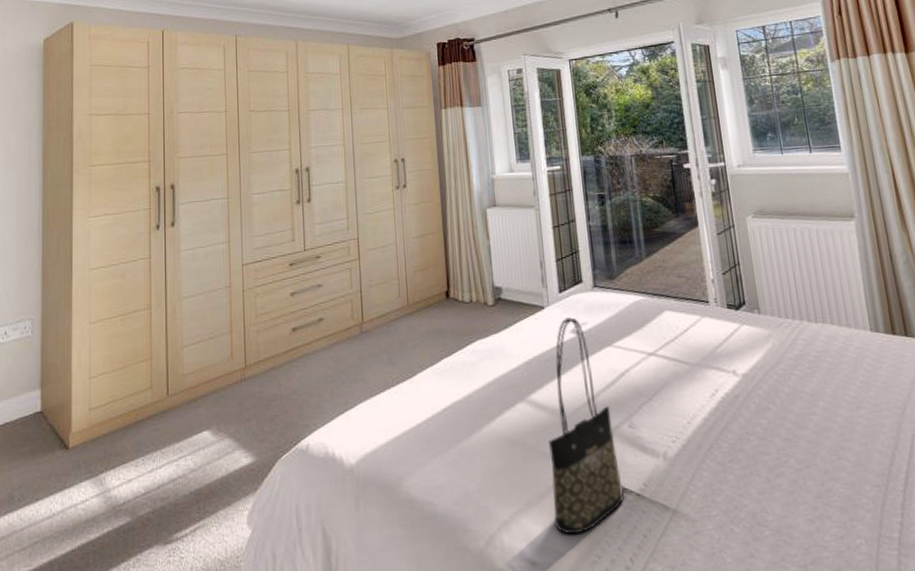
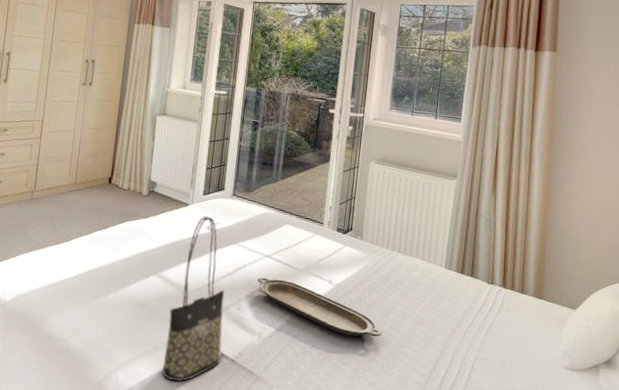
serving tray: none [645,380,815,438] -> present [257,277,382,337]

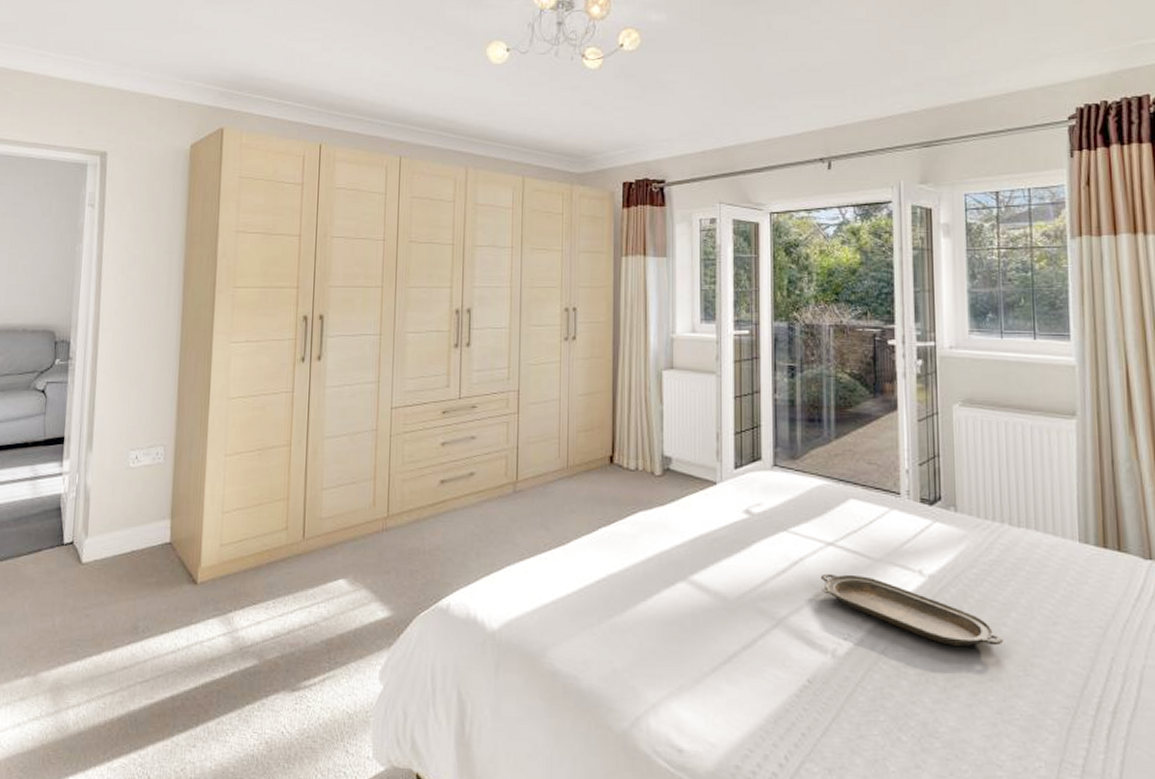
tote bag: present [162,216,225,382] -> none [707,496,784,726]

